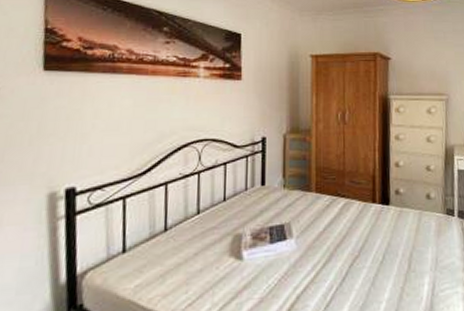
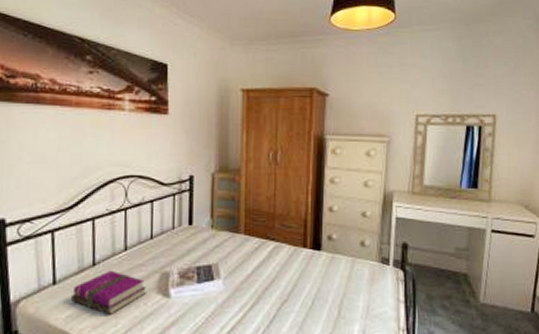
hardback book: none [140,234,219,281] -> present [70,270,146,315]

